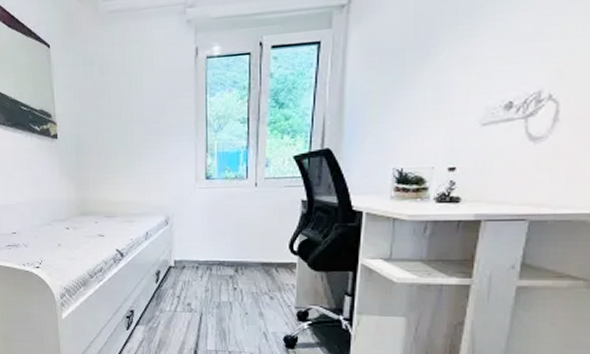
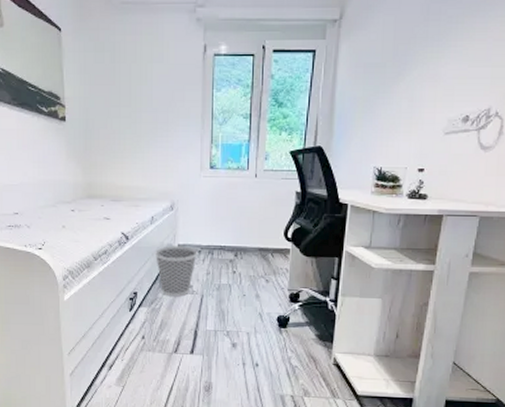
wastebasket: none [150,262,195,315] -> present [154,246,198,297]

